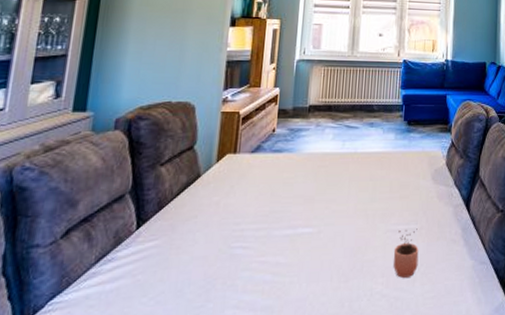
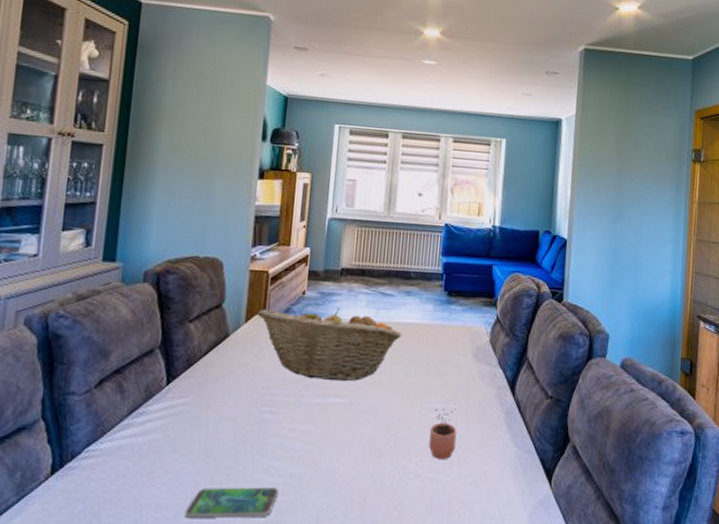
fruit basket: none [229,143,367,212] -> present [258,308,402,382]

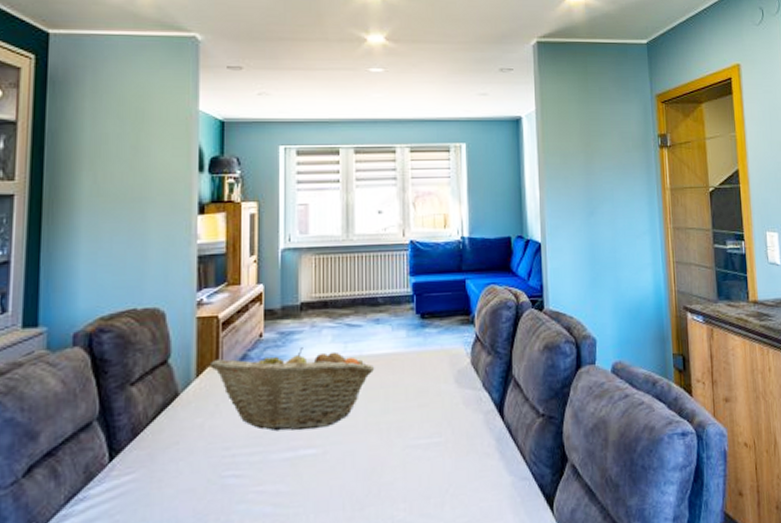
cocoa: present [429,408,457,459] -> none [415,442,446,502]

